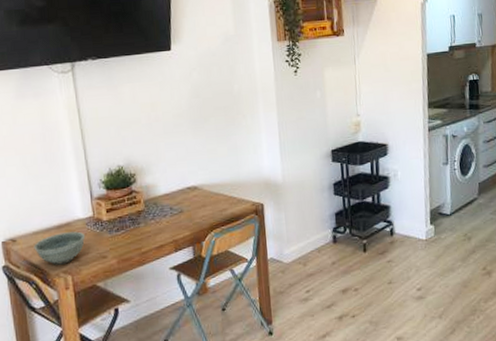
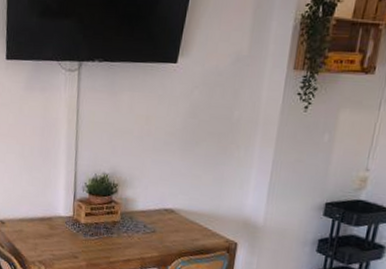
bowl: present [33,231,86,265] -> none [18,225,63,255]

